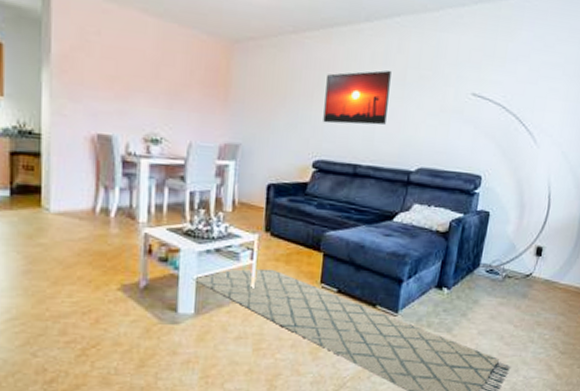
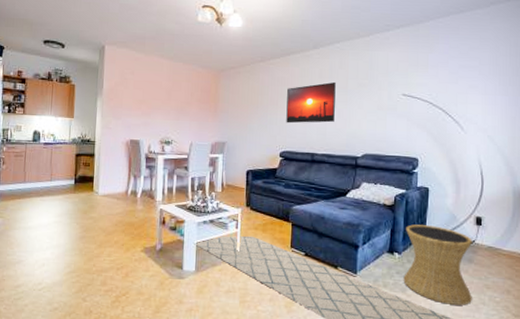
side table: none [450,255,530,344] -> present [403,224,472,305]

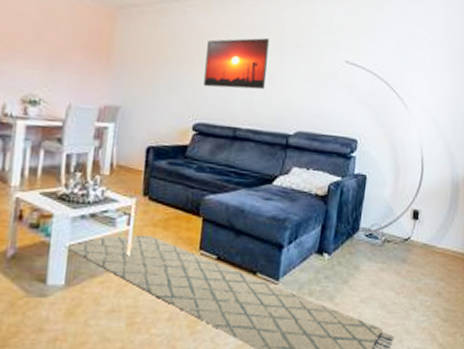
side table: present [403,224,472,305] -> none [331,219,408,312]

